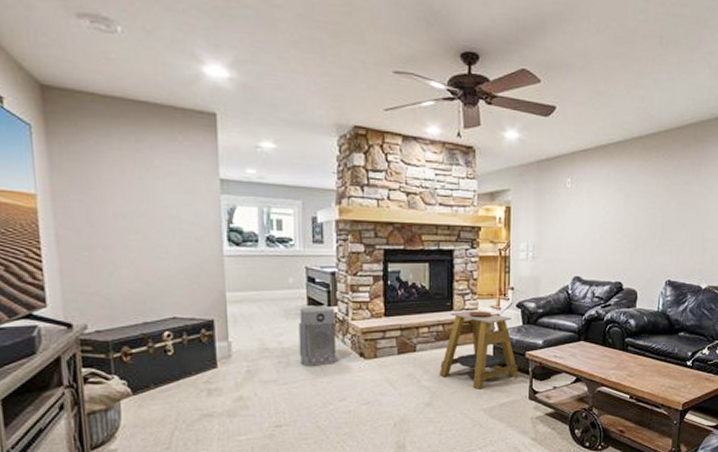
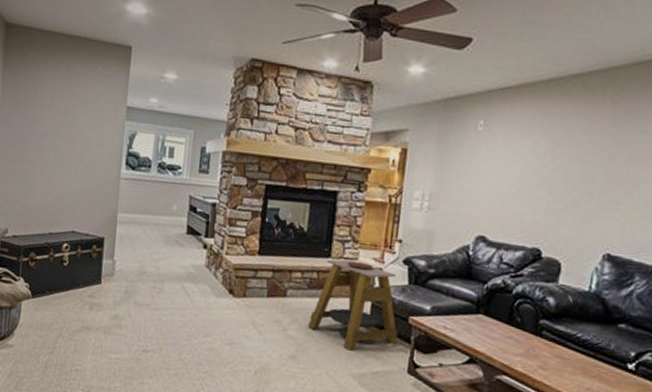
air purifier: present [298,307,336,366] -> none [173,235,211,297]

